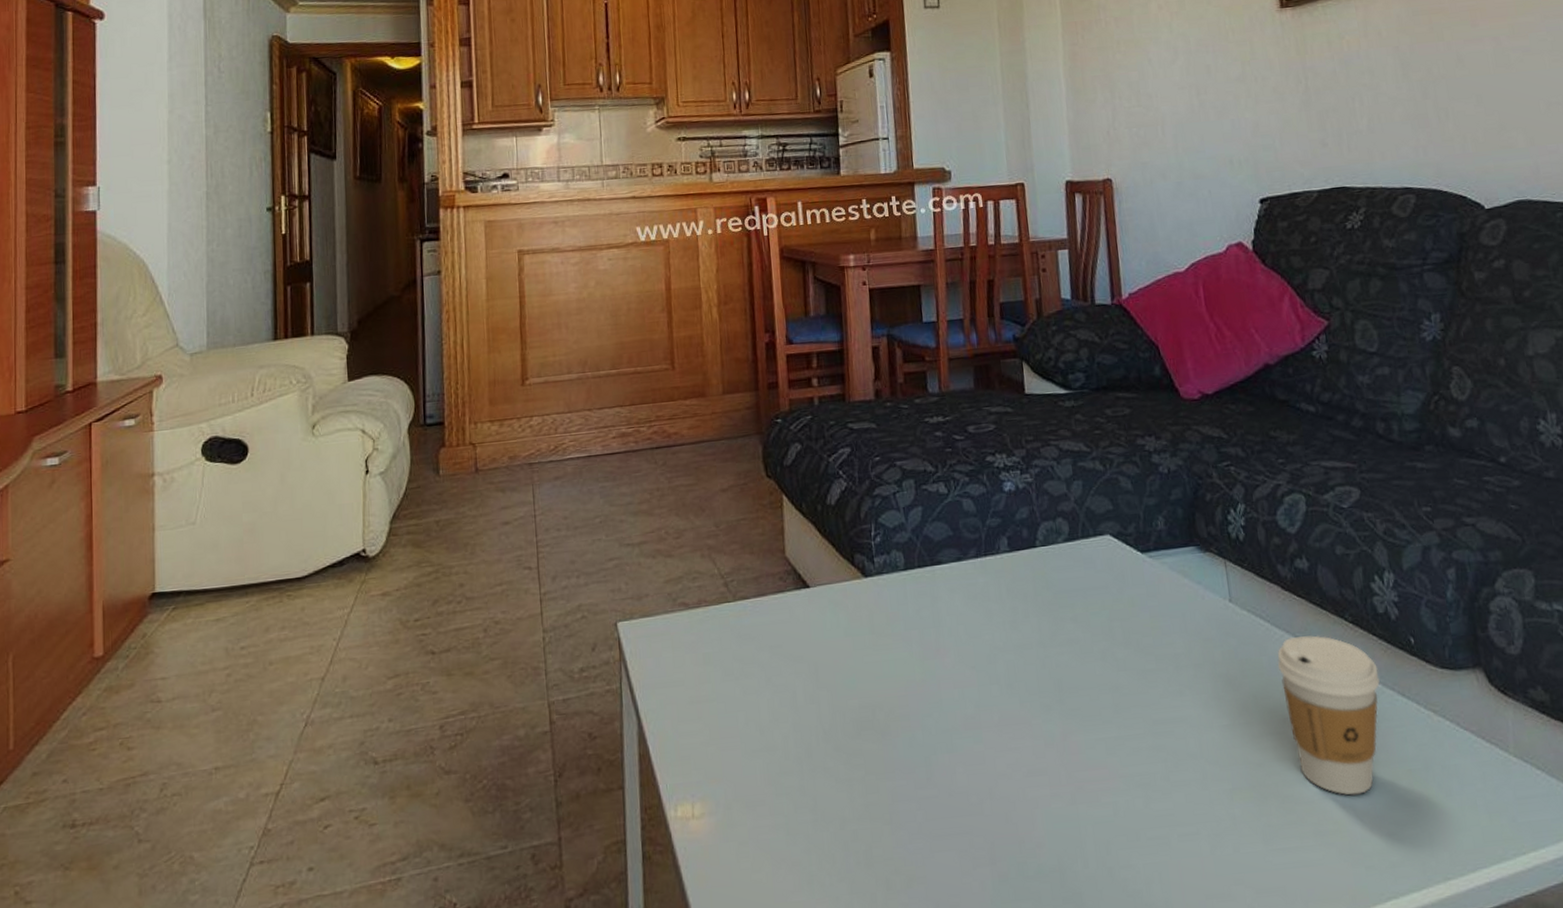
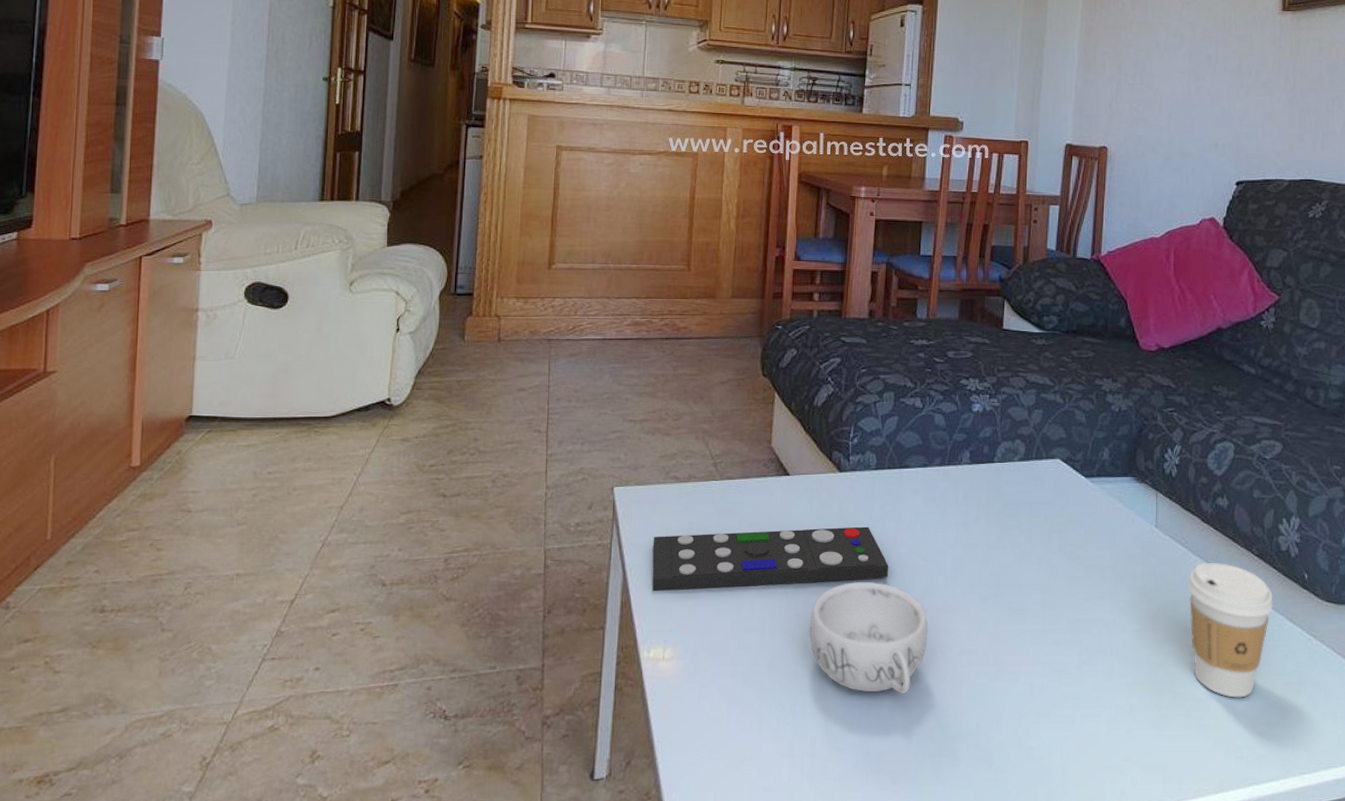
remote control: none [666,637,935,739] -> present [652,526,889,592]
decorative bowl: none [852,700,989,833] -> present [809,581,928,694]

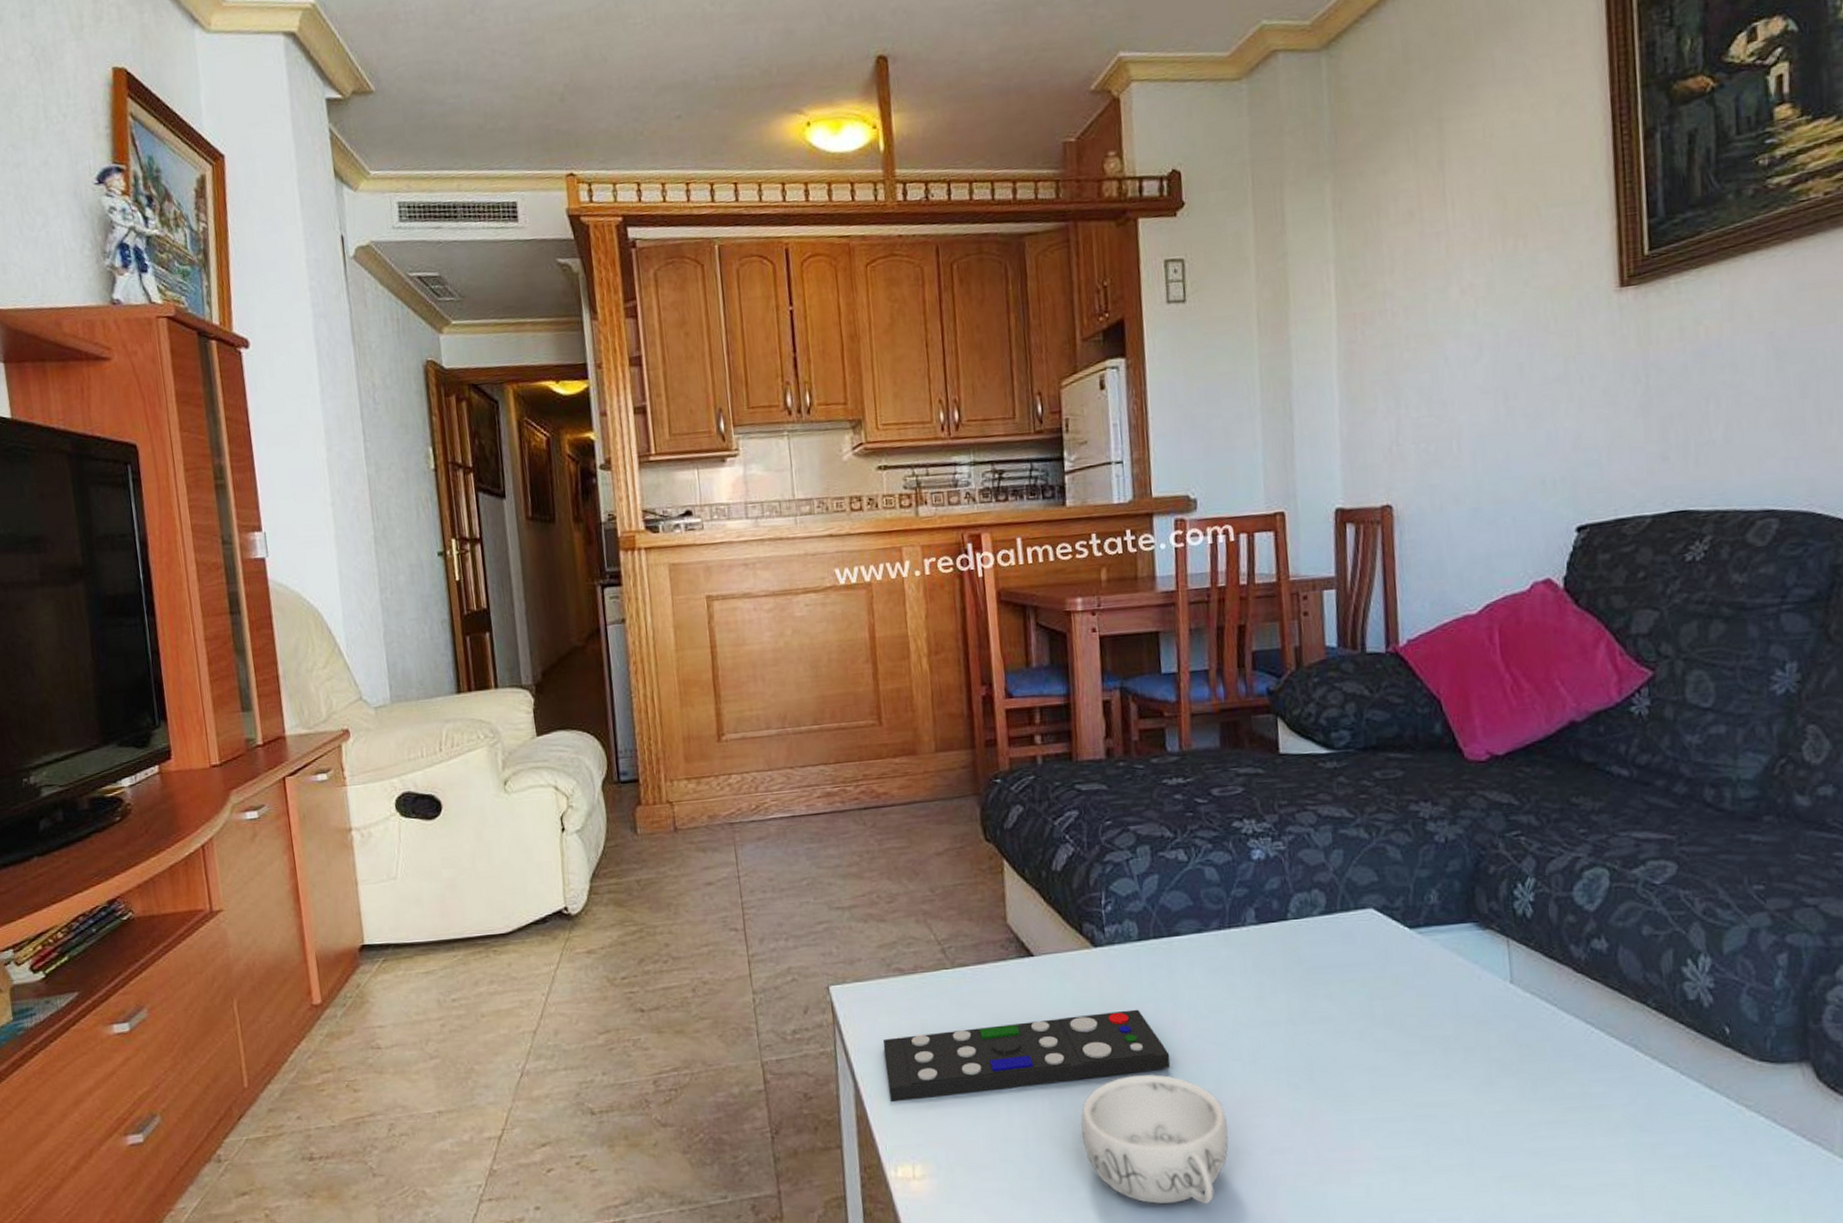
coffee cup: present [1189,562,1273,698] -> none [1563,1021,1684,1189]

